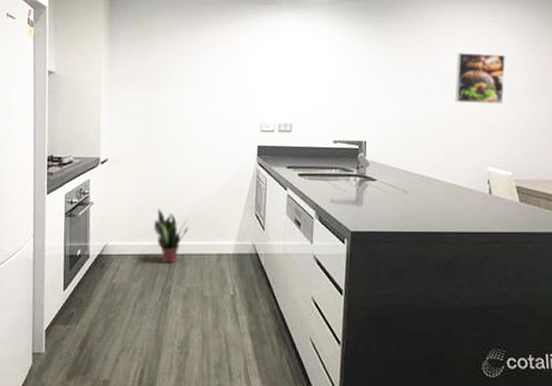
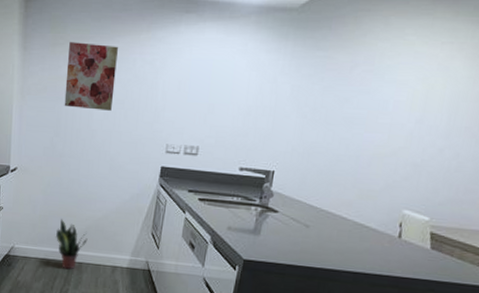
wall art: none [154,34,204,96] -> present [64,42,118,111]
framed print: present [454,52,506,105] -> none [382,79,455,143]

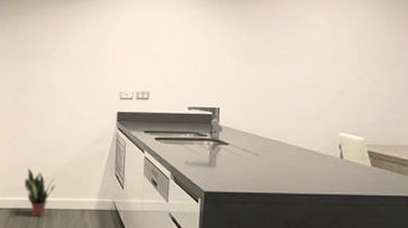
wall art: present [64,42,118,111] -> none [24,11,69,67]

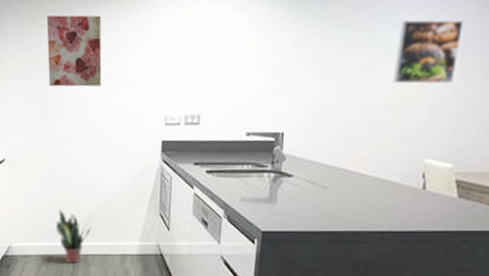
wall art: none [24,11,69,67] -> present [47,15,102,87]
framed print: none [306,22,359,72] -> present [393,19,463,85]

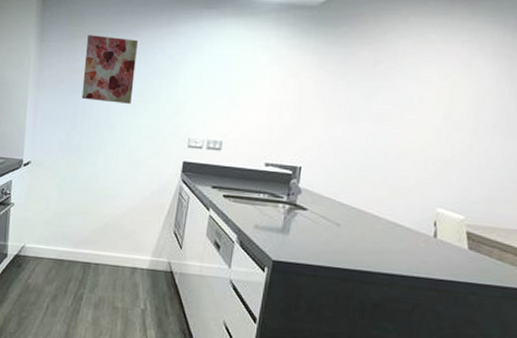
potted plant: present [55,209,91,264] -> none [70,216,105,272]
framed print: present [393,19,463,85] -> none [409,76,478,139]

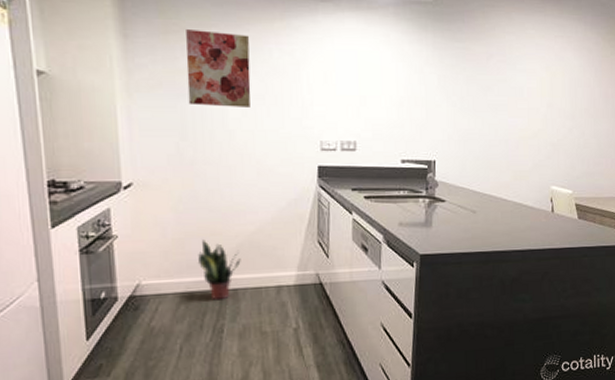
potted plant: none [70,216,105,272] -> present [197,240,241,301]

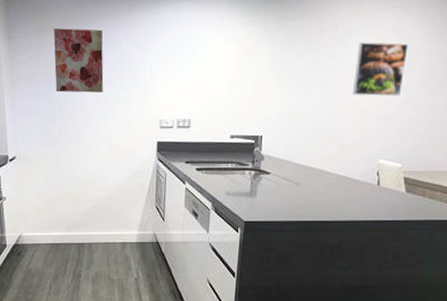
potted plant: present [197,240,241,301] -> none [62,202,95,251]
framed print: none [523,68,571,123] -> present [352,42,408,97]

